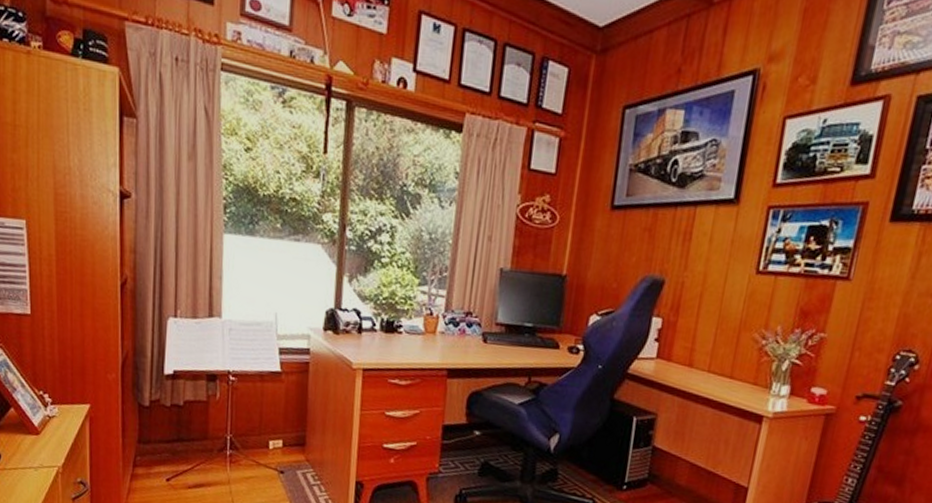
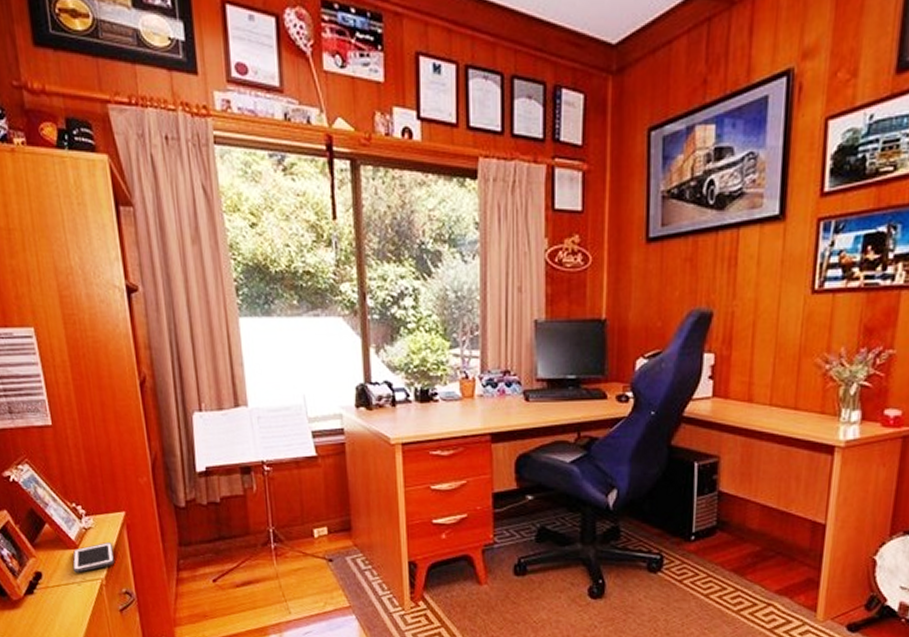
cell phone: none [32,432,73,459] -> present [72,542,114,573]

